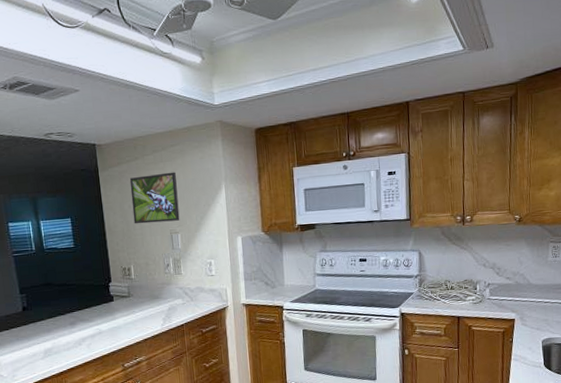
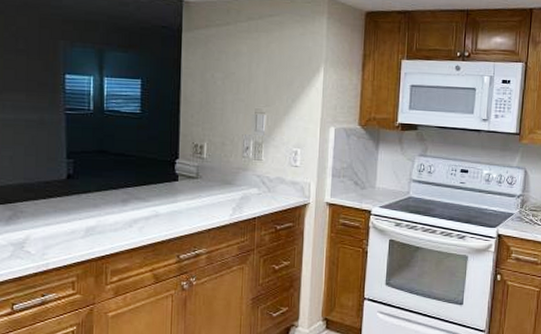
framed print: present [129,172,180,224] -> none [215,43,270,100]

